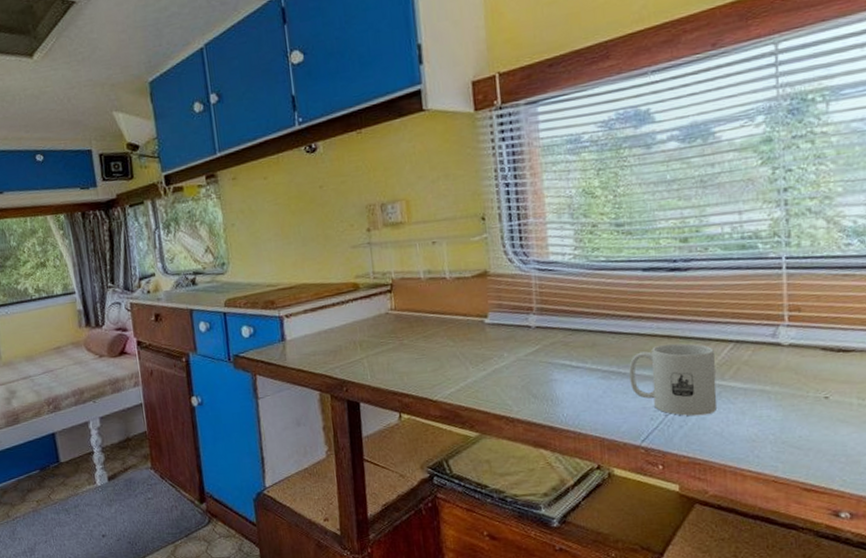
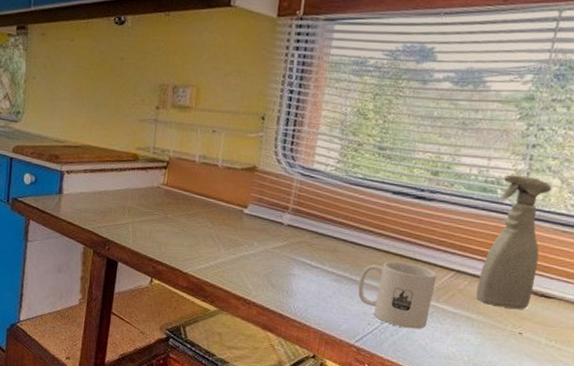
spray bottle: none [762,223,828,373] -> present [476,174,552,309]

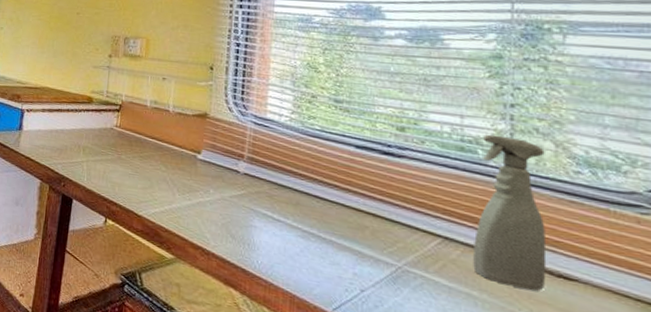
mug: present [358,261,438,330] -> none [329,220,422,303]

